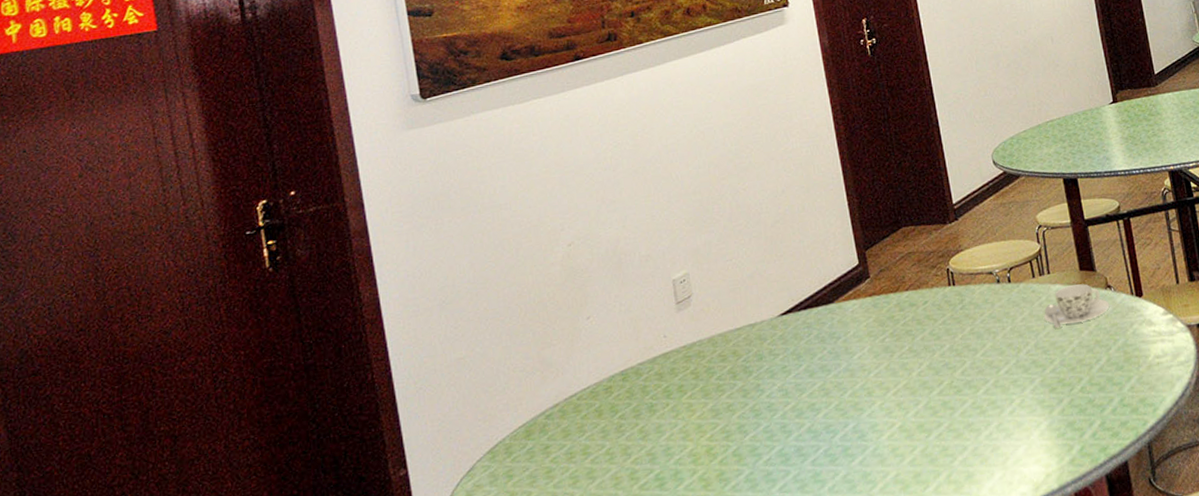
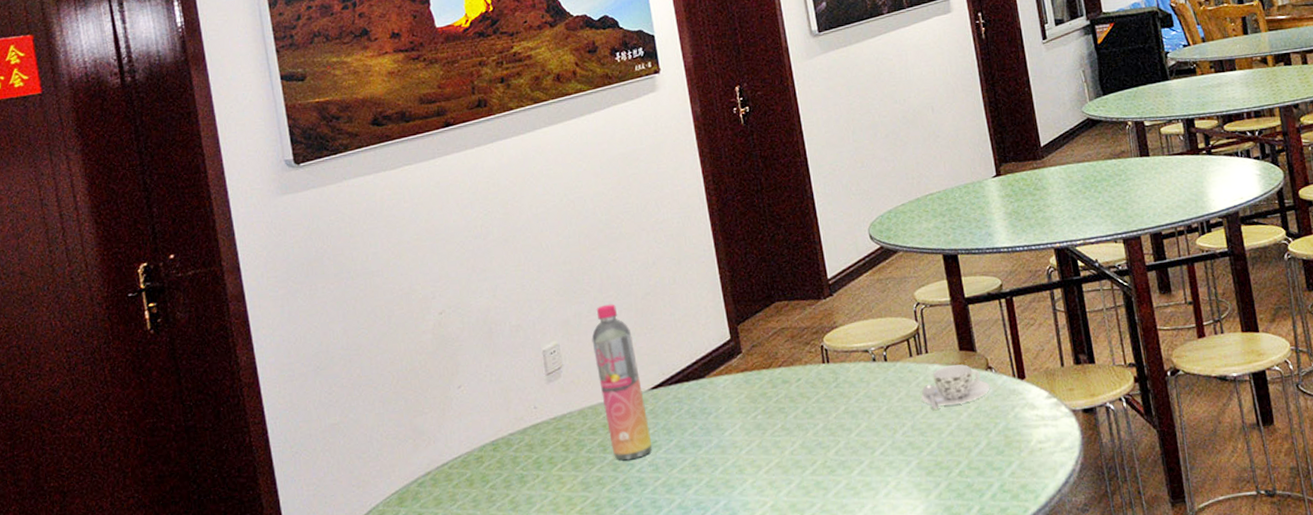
beverage bottle: none [721,232,782,386] -> present [591,304,653,460]

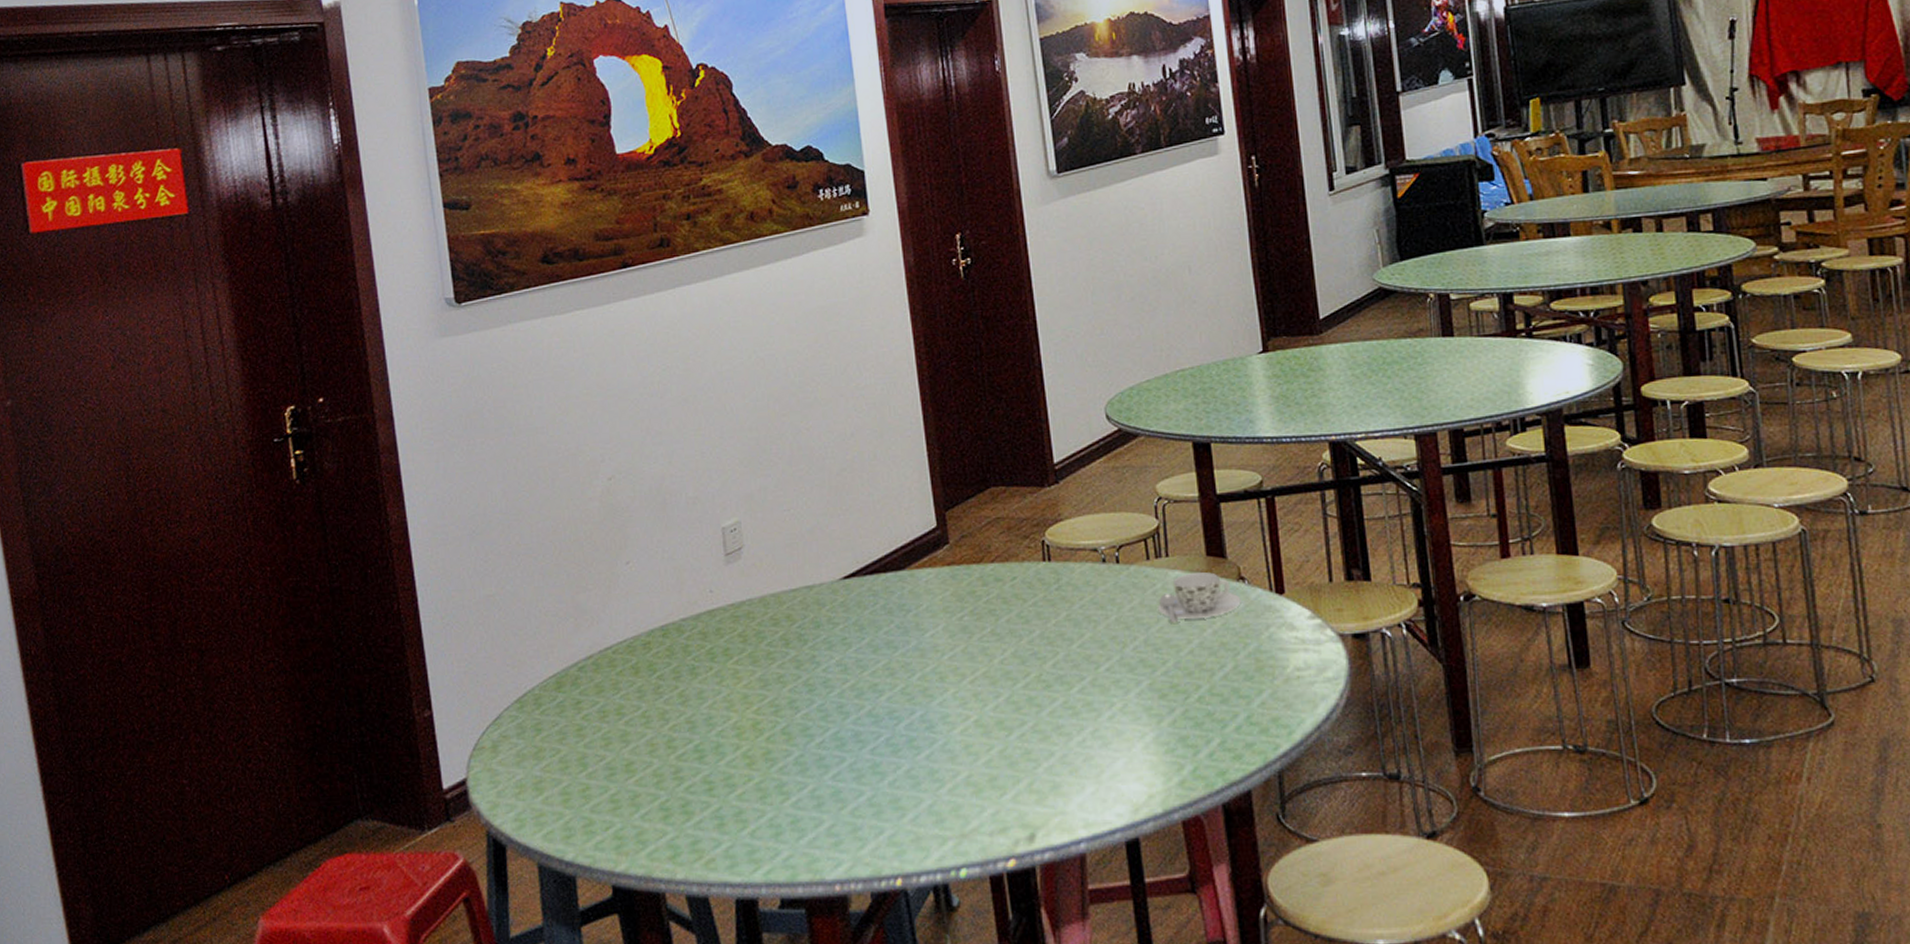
beverage bottle: present [591,304,653,460] -> none [777,479,842,658]

